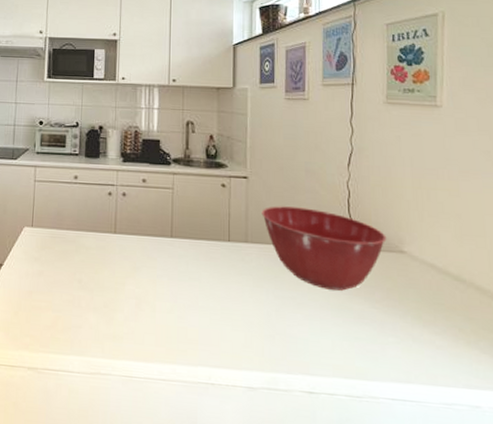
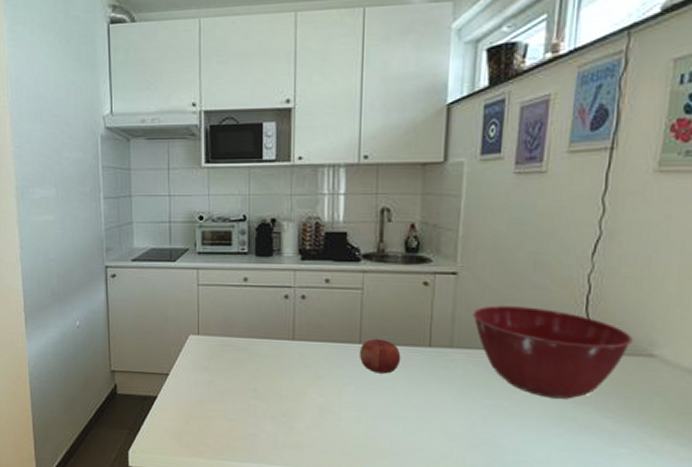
fruit: none [170,233,206,266] -> present [359,338,401,374]

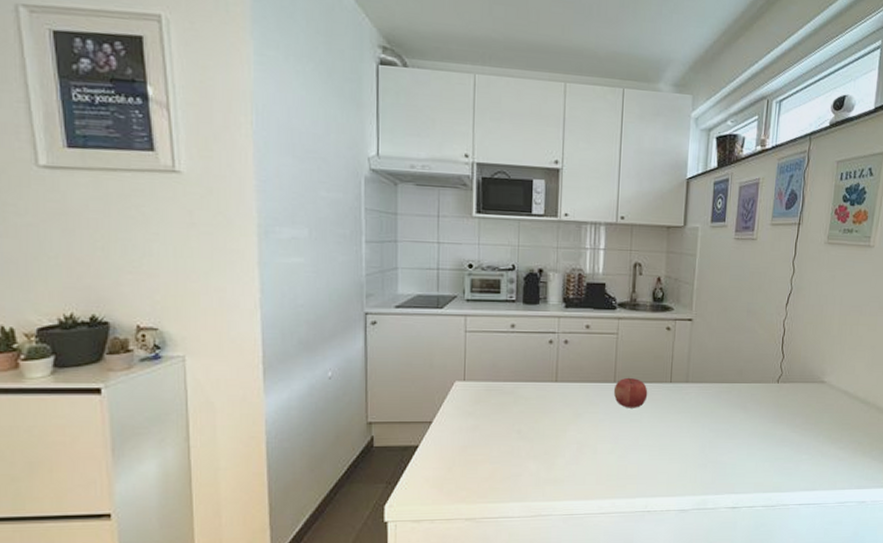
mixing bowl: present [472,305,633,399] -> none [703,346,812,420]

